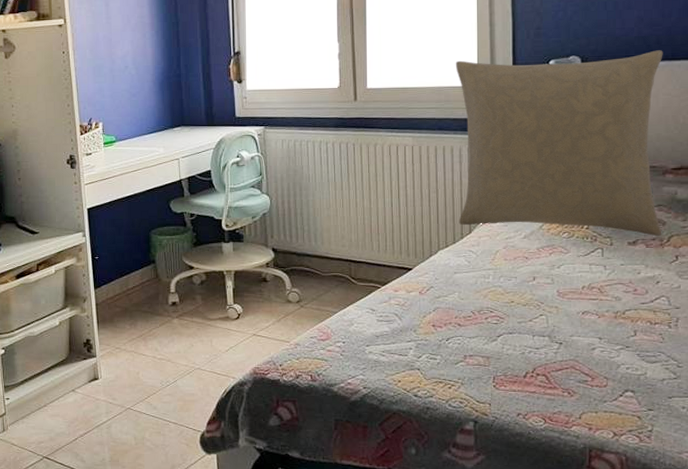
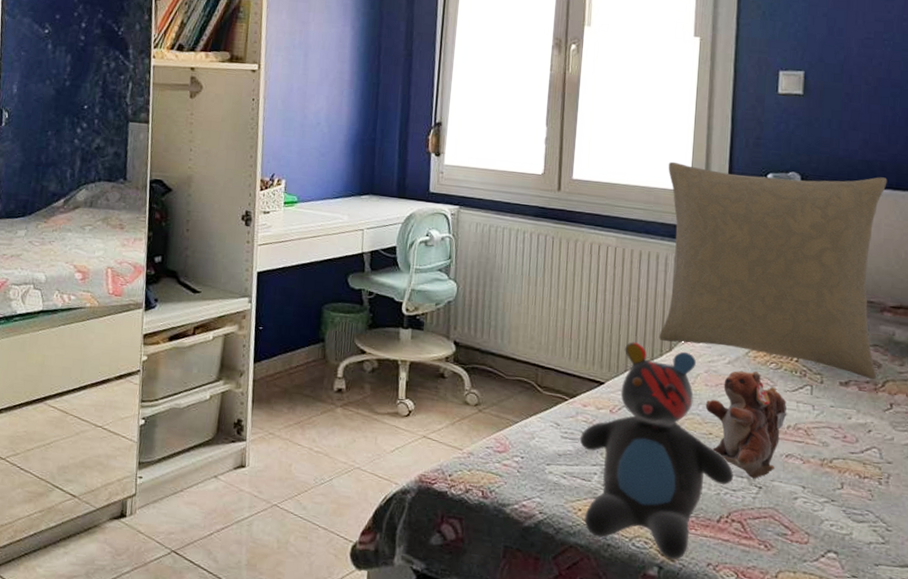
teddy bear: none [394,229,536,414] -> present [579,342,734,560]
plush toy: none [506,241,581,336] -> present [705,370,787,478]

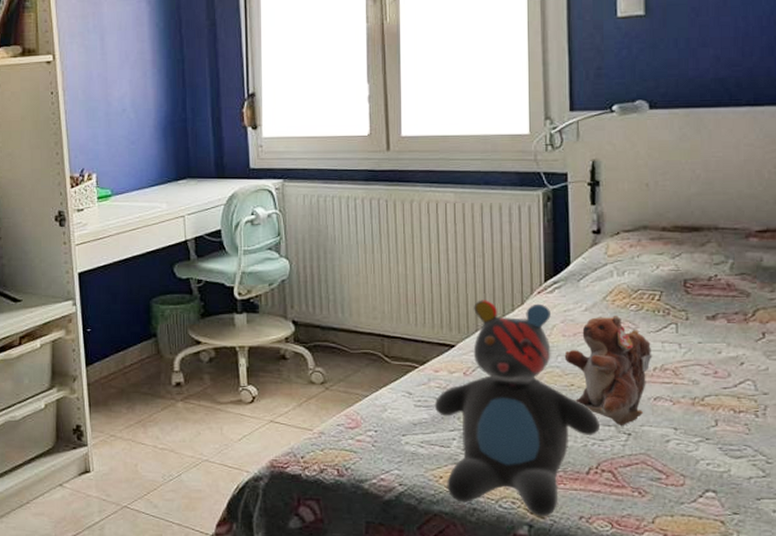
pillow: present [658,161,887,379] -> none [503,94,746,309]

